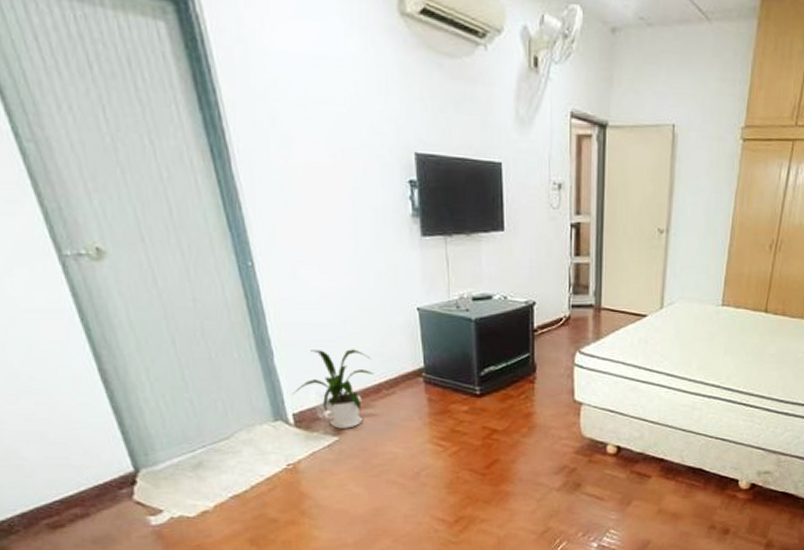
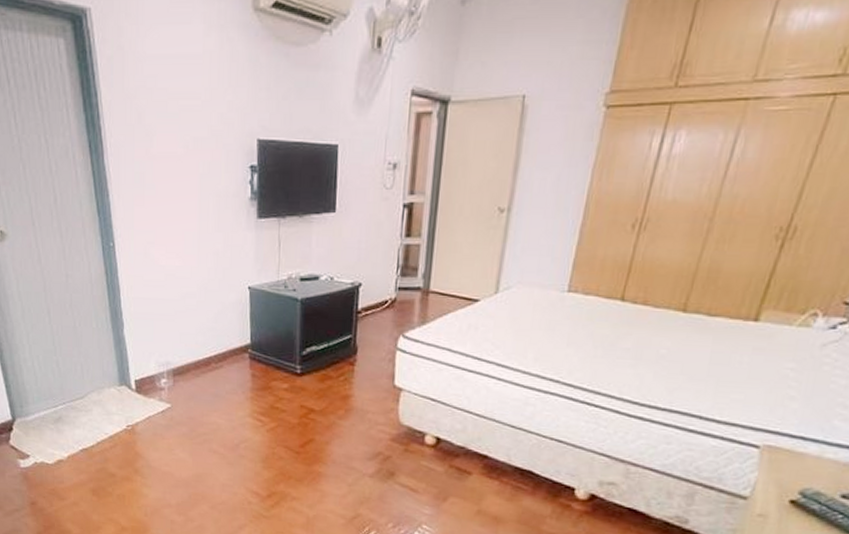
house plant: present [293,349,374,429] -> none [136,323,206,398]

